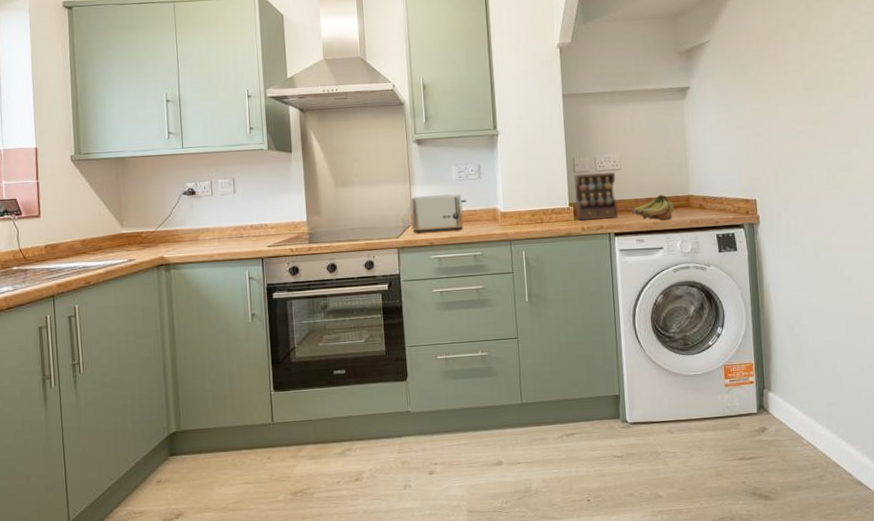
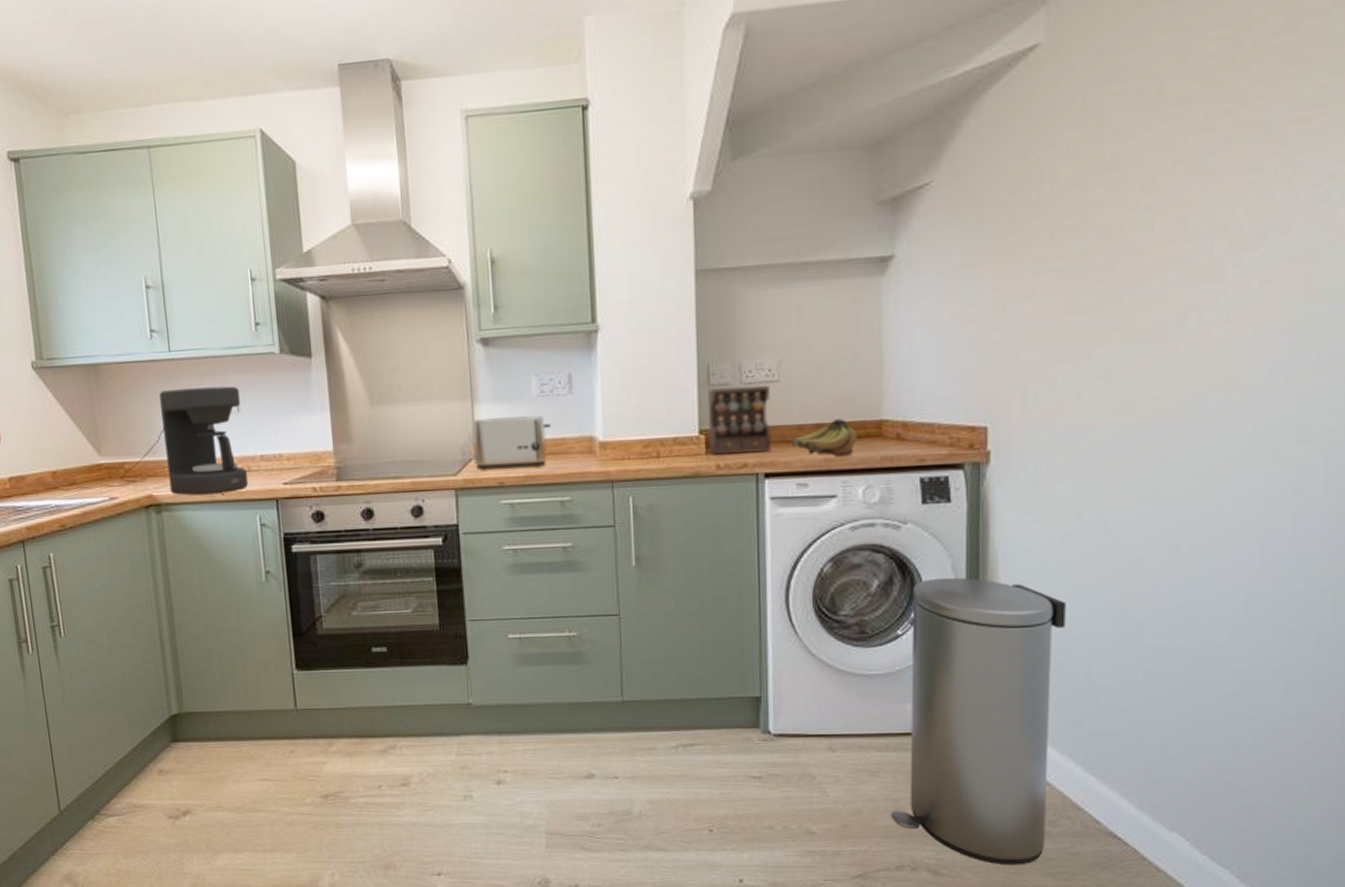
coffee maker: none [173,173,241,257] -> present [159,386,249,496]
pedal bin: none [713,303,818,512] -> present [891,577,1066,865]

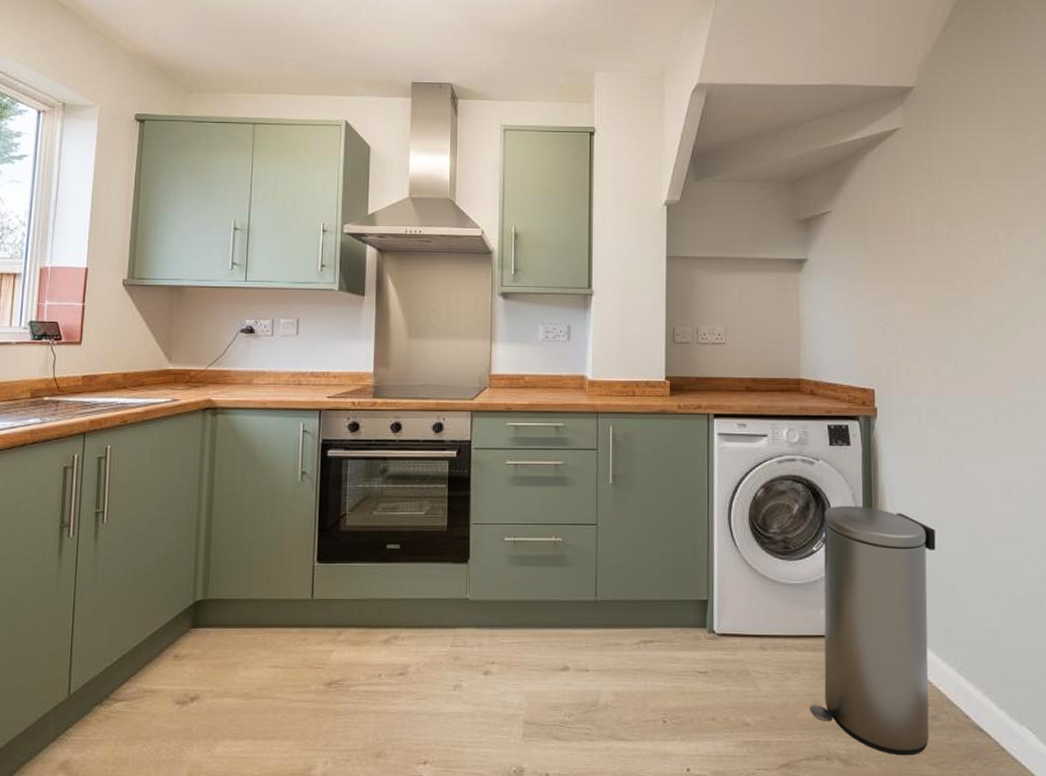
coffee maker: present [159,386,249,496] -> none [228,312,301,402]
toaster: present [473,415,551,471] -> none [488,356,552,398]
spice rack: present [708,384,771,455] -> none [672,345,719,399]
fruit: present [791,418,858,457] -> none [734,375,783,405]

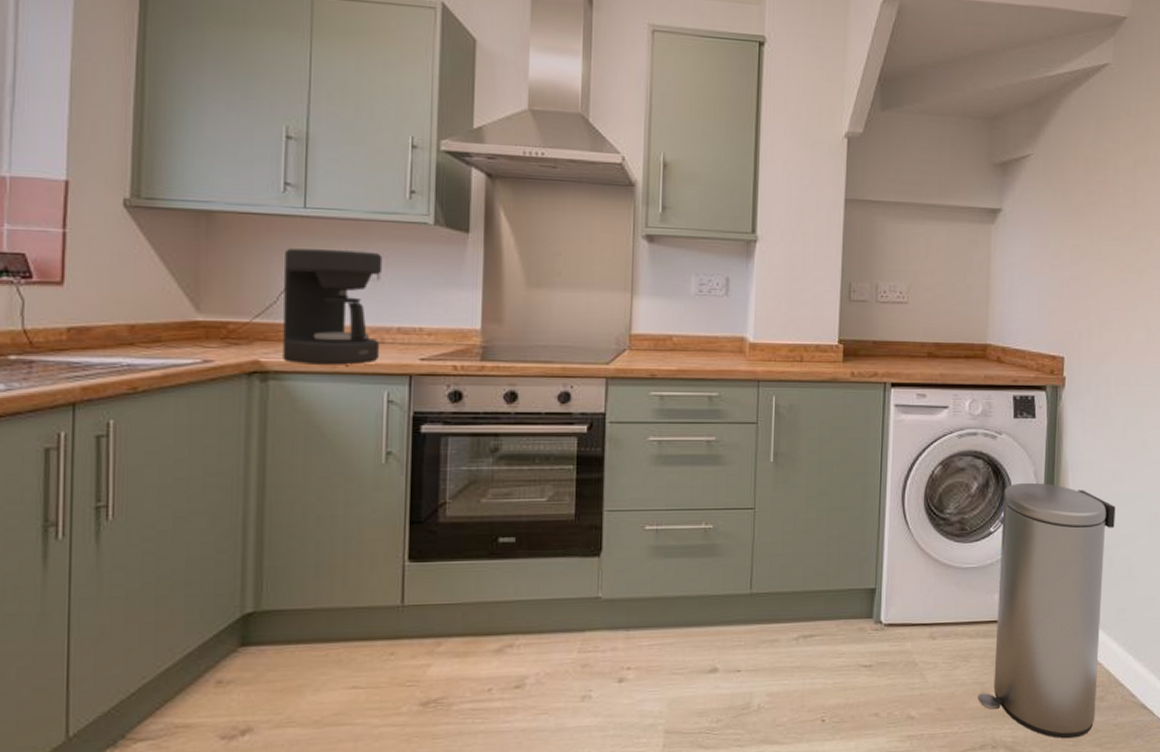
coffee maker: none [228,312,301,402] -> present [283,248,383,365]

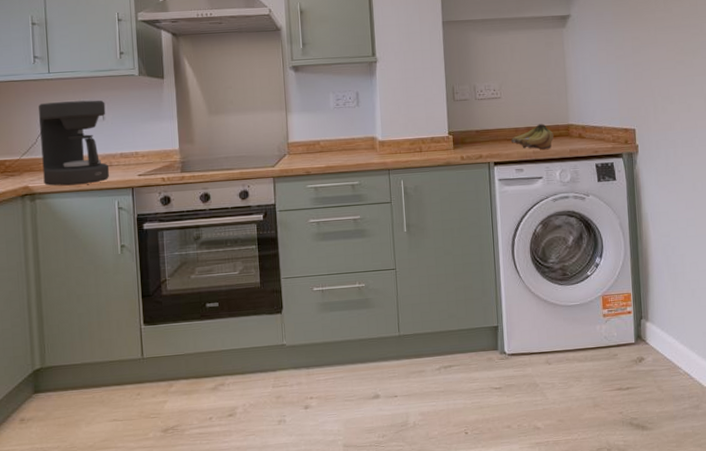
fruit: none [914,340,968,373] -> present [510,123,554,150]
pedal bin: present [977,482,1116,739] -> none [591,232,694,441]

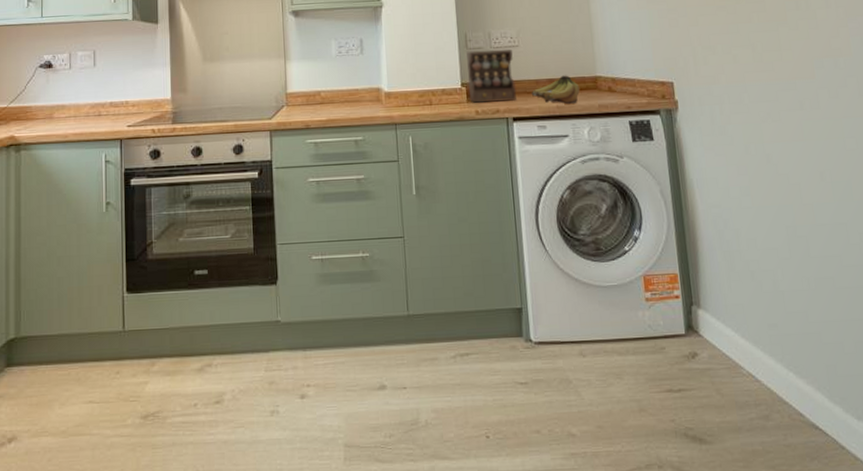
coffee maker: present [39,100,110,187] -> none [30,45,98,137]
spice rack: none [454,100,498,150] -> present [466,49,517,103]

